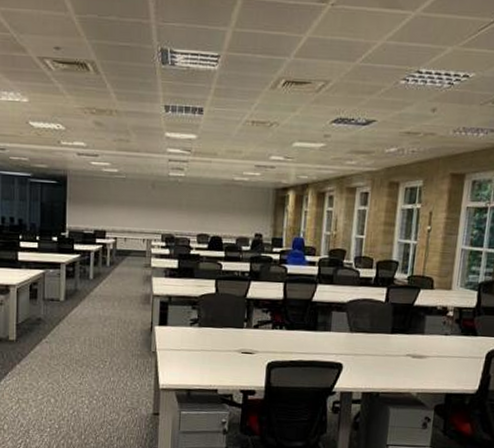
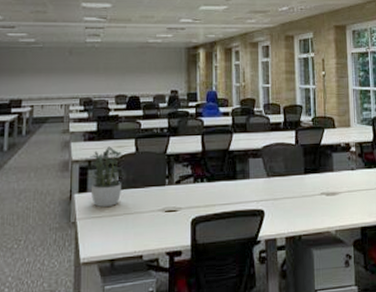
potted plant: none [170,284,202,342] -> present [90,146,122,208]

